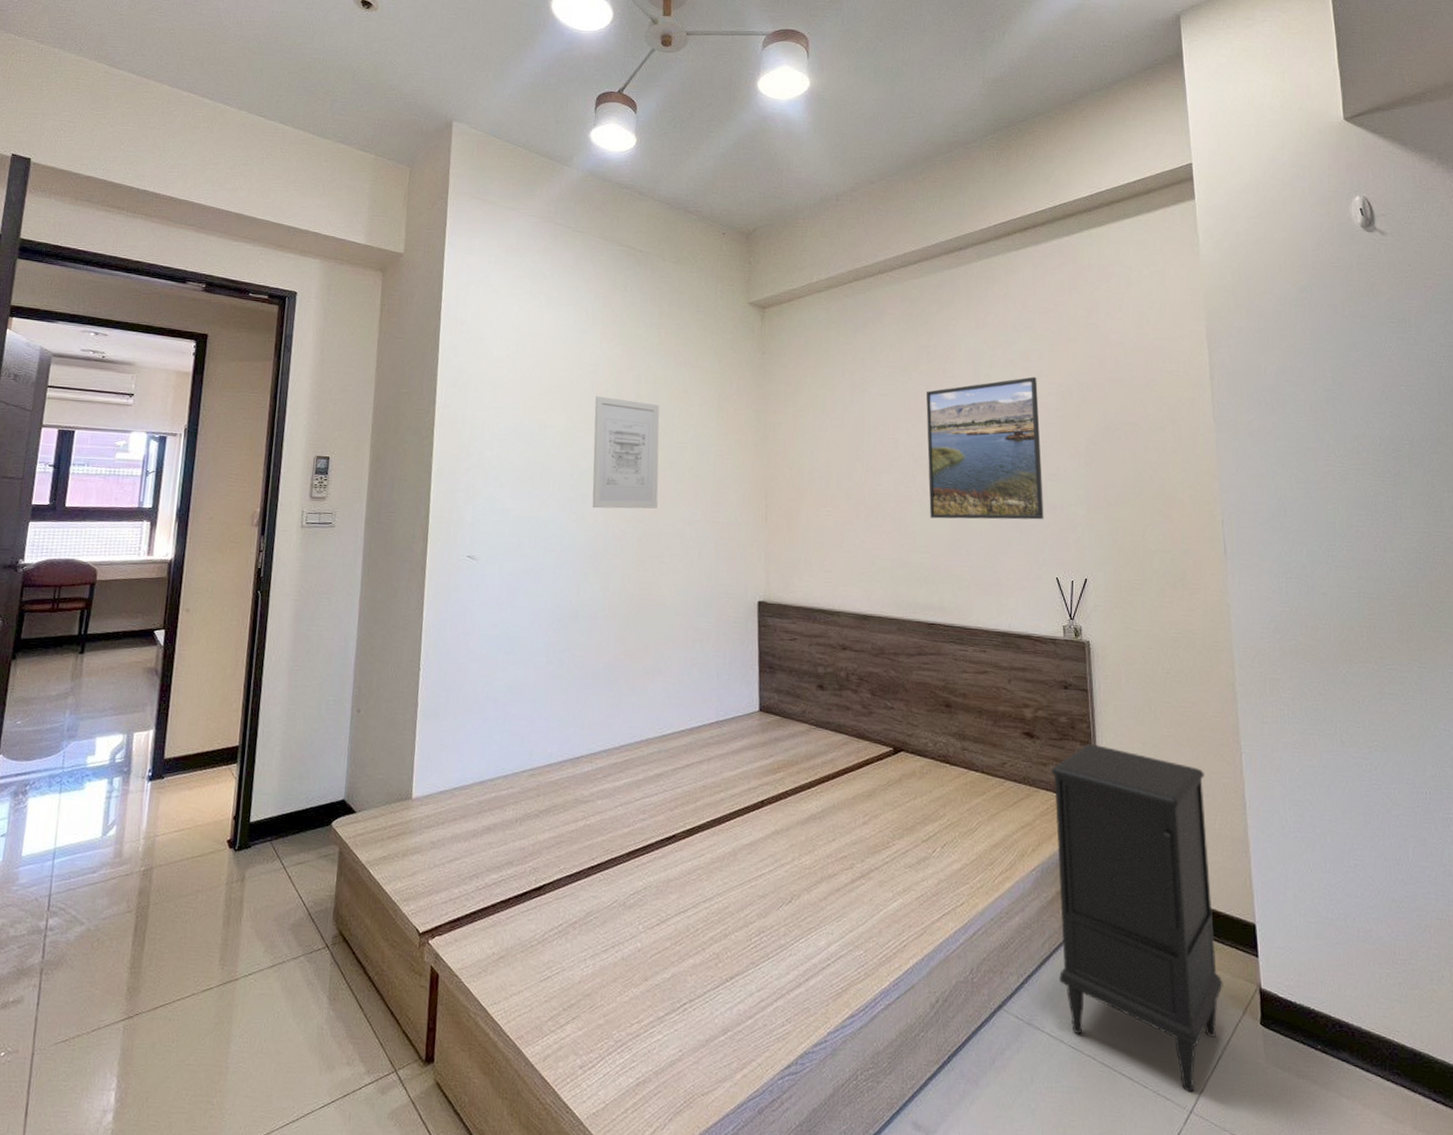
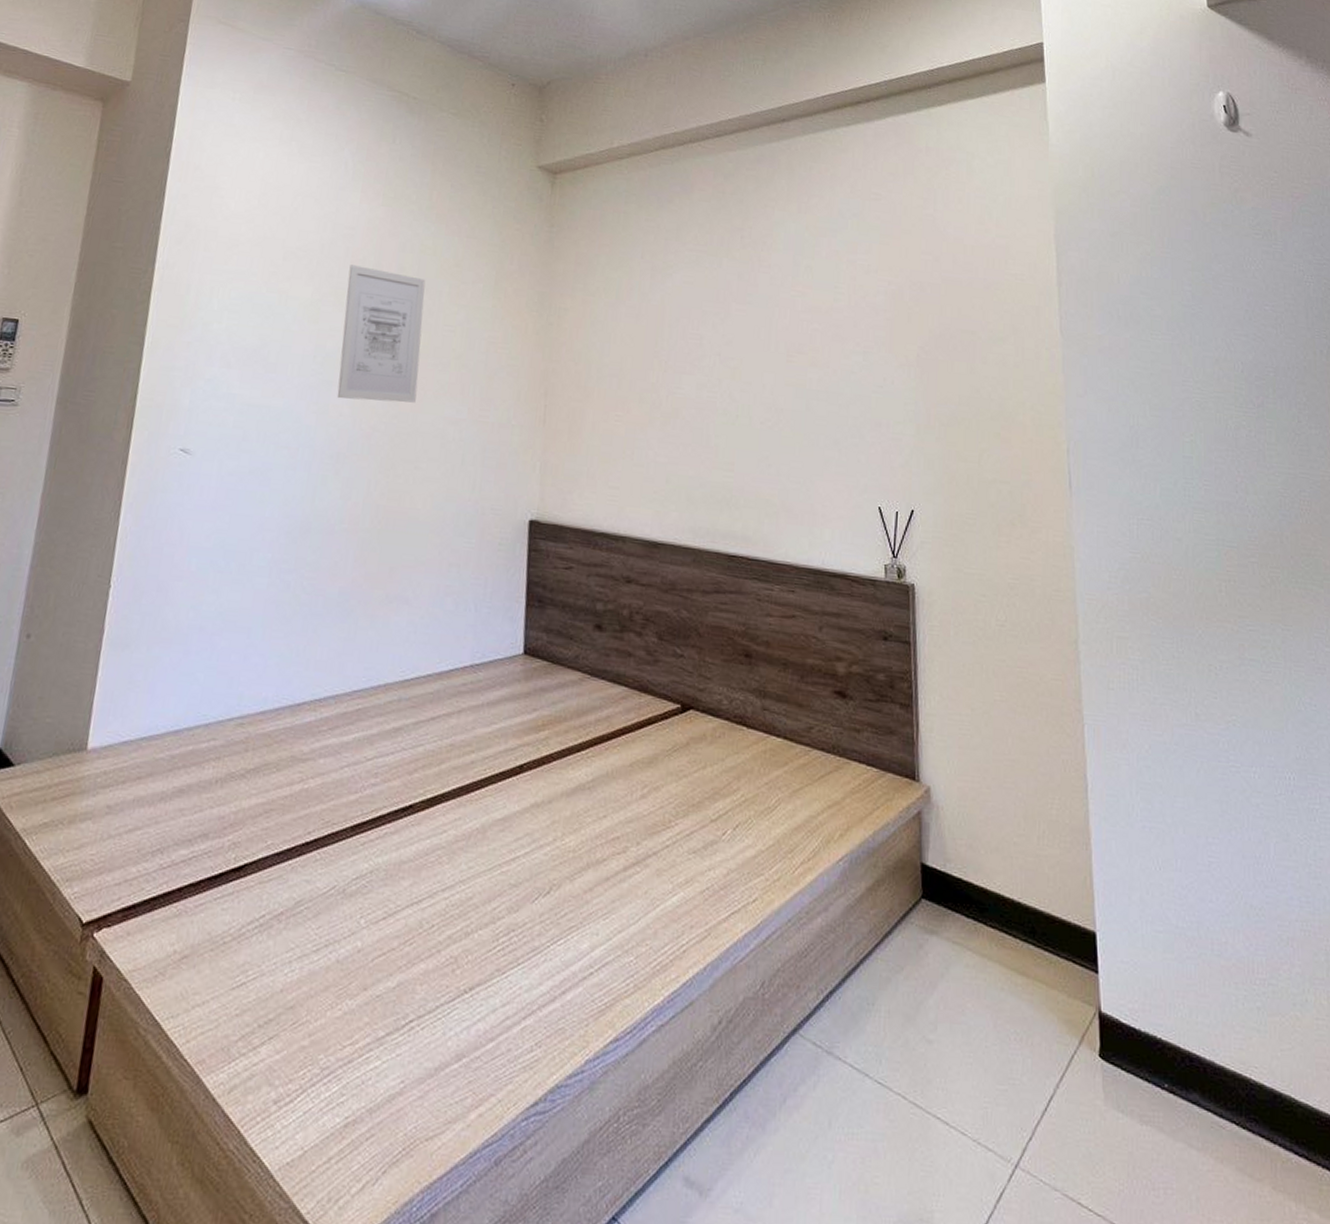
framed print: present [926,376,1044,520] -> none [736,271,867,438]
nightstand: present [1051,743,1223,1093] -> none [865,707,1057,1142]

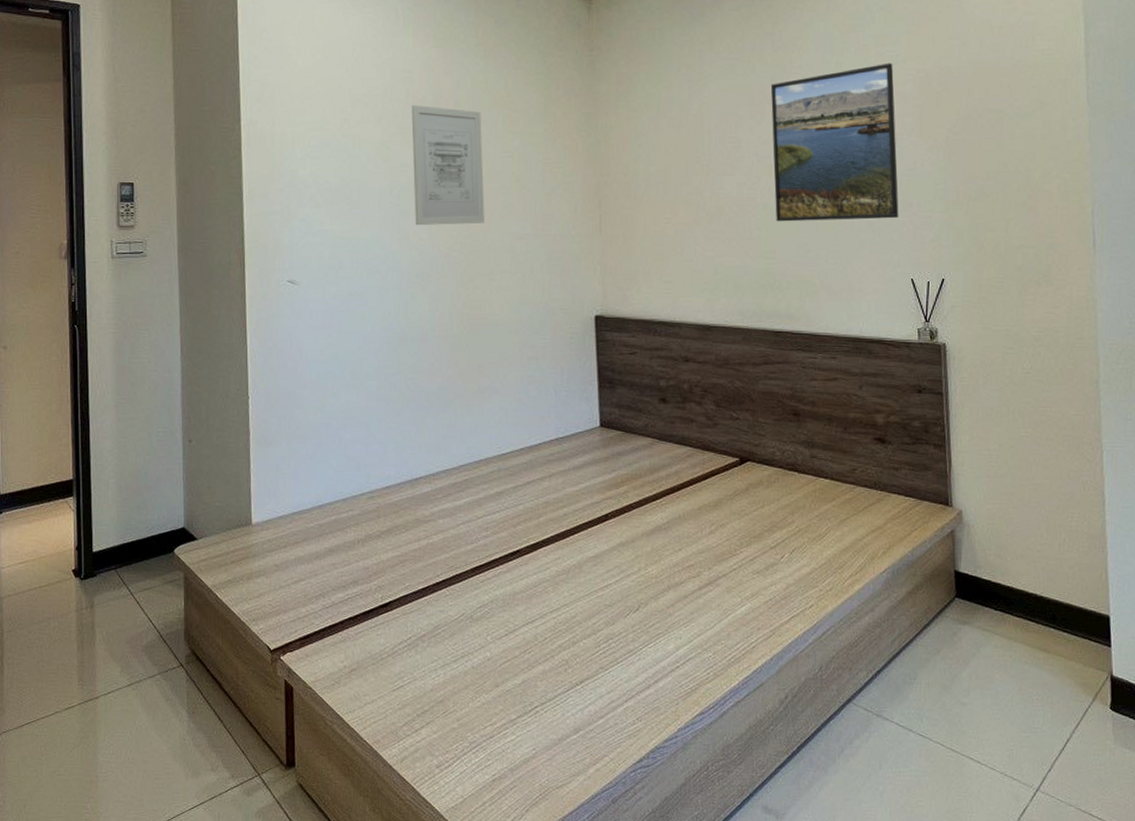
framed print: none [736,271,867,438] -> present [770,63,899,222]

